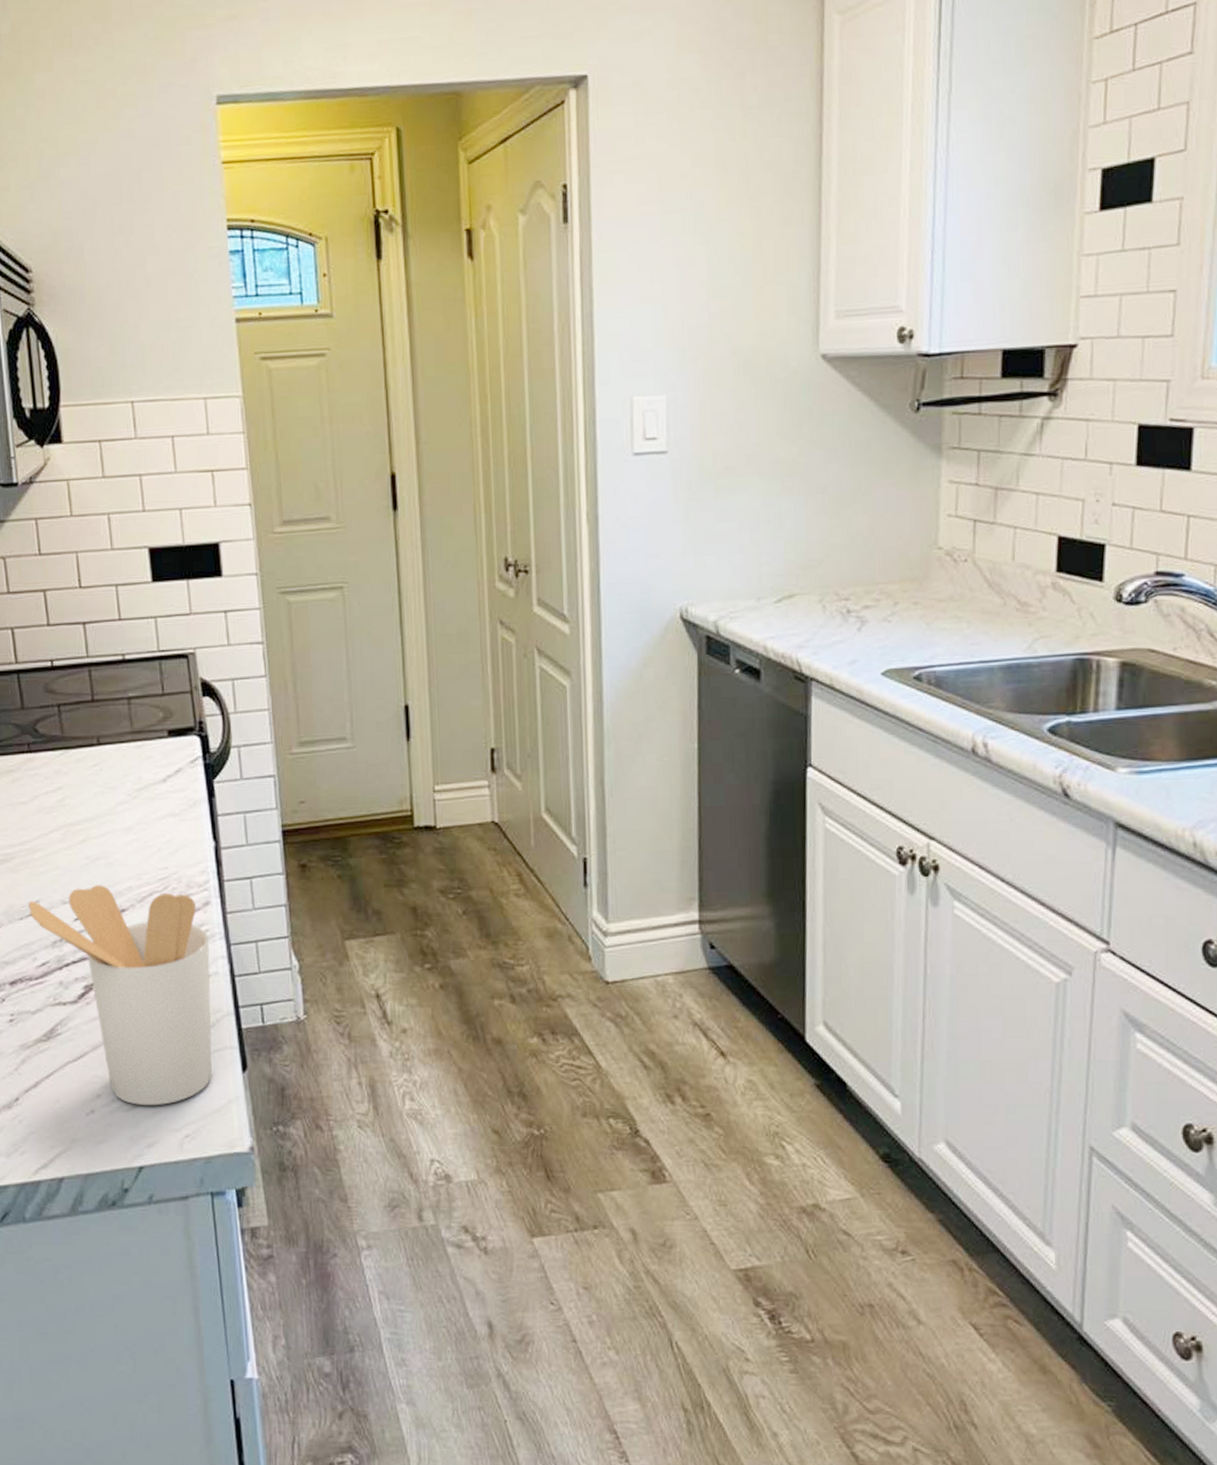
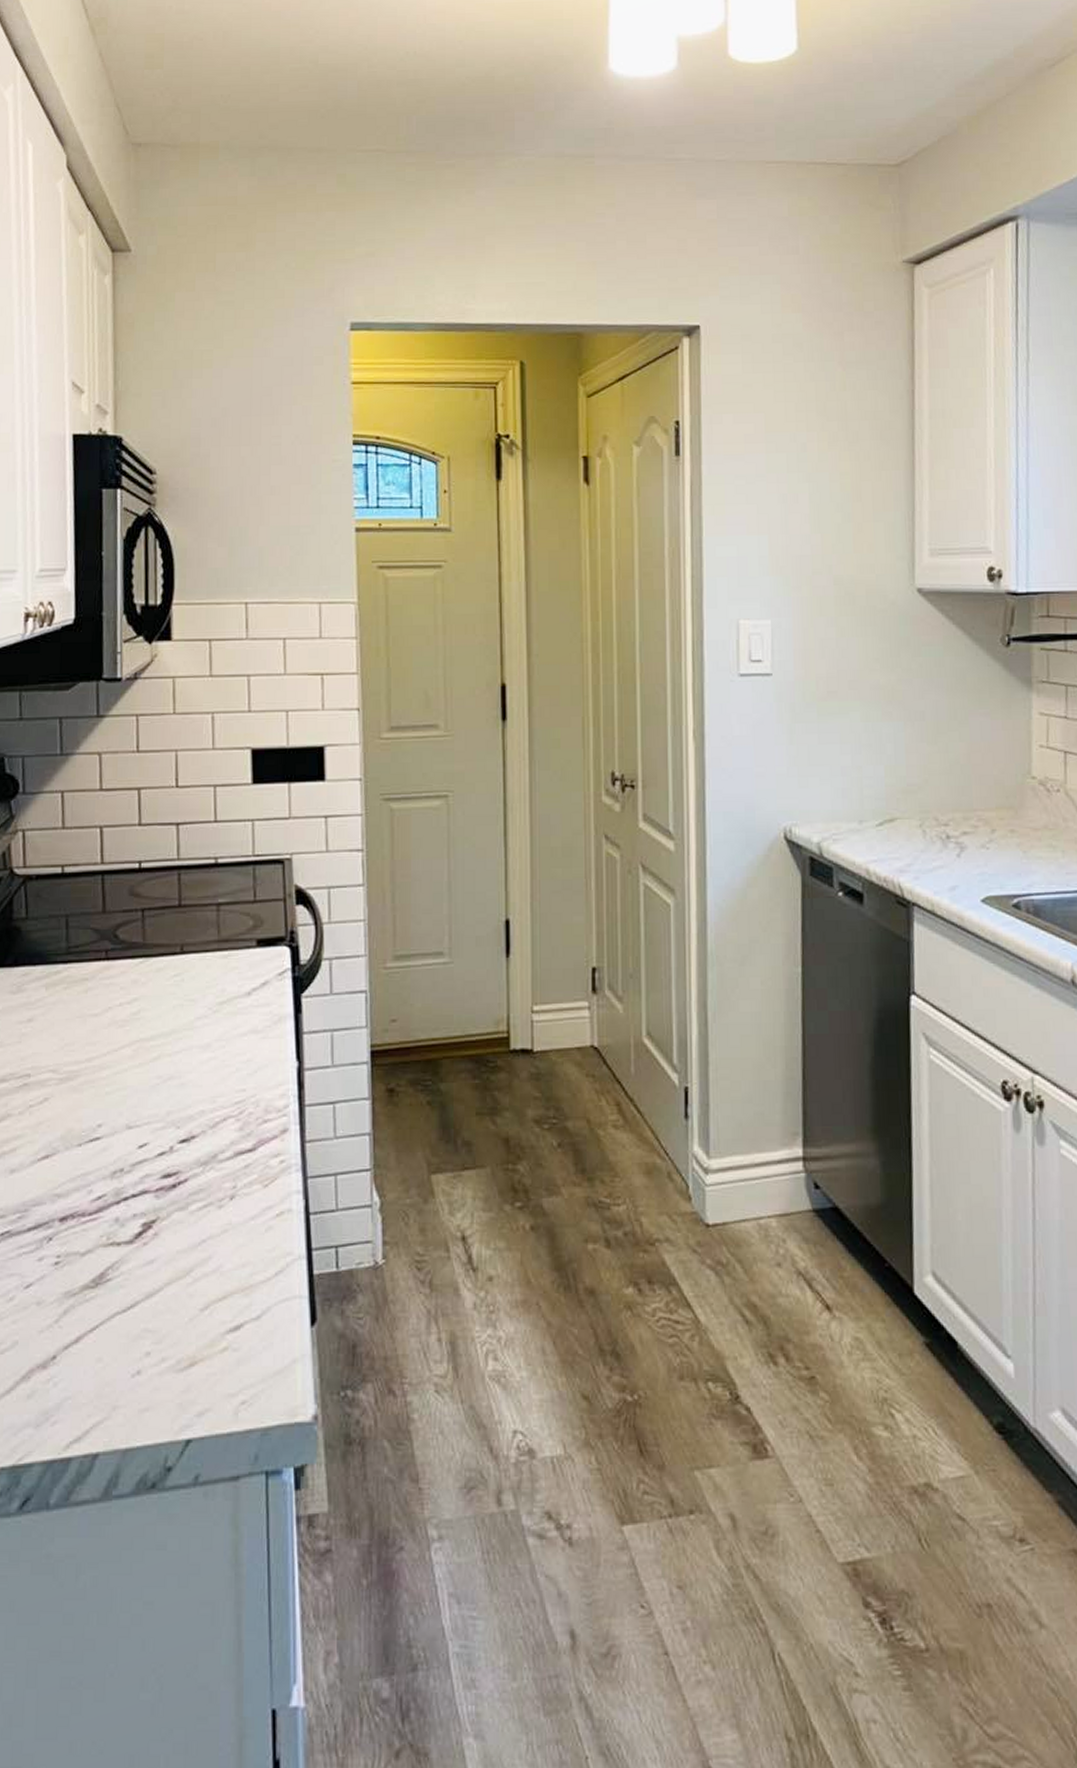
utensil holder: present [28,885,212,1106] -> none [89,1108,285,1366]

